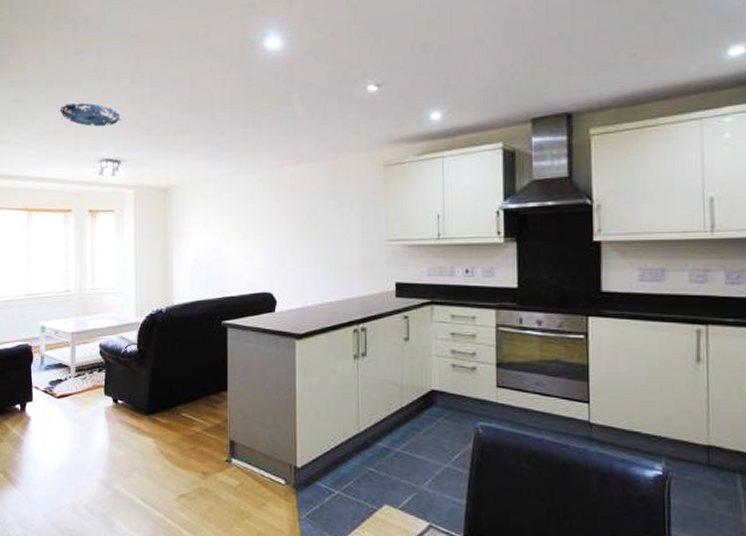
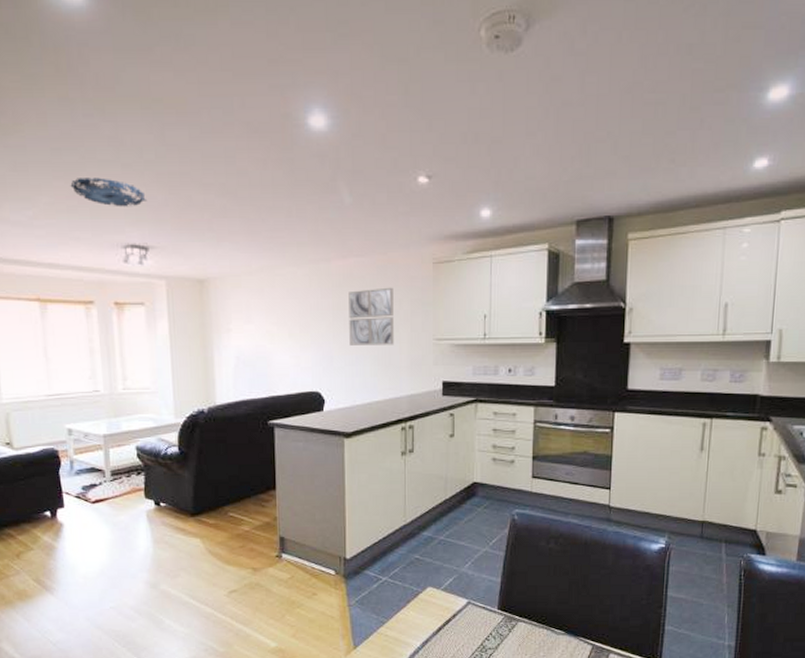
wall art: none [300,190,345,247] -> present [348,287,394,345]

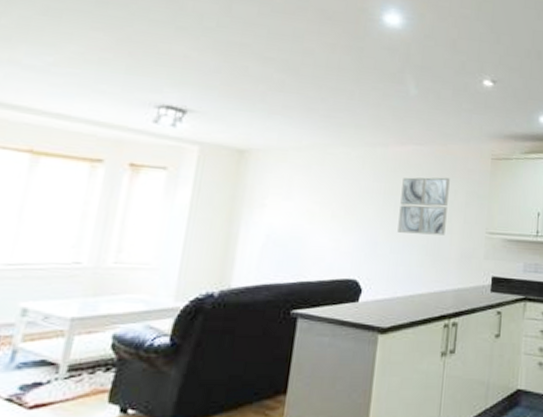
ceiling light: present [70,178,148,207] -> none [109,32,198,69]

